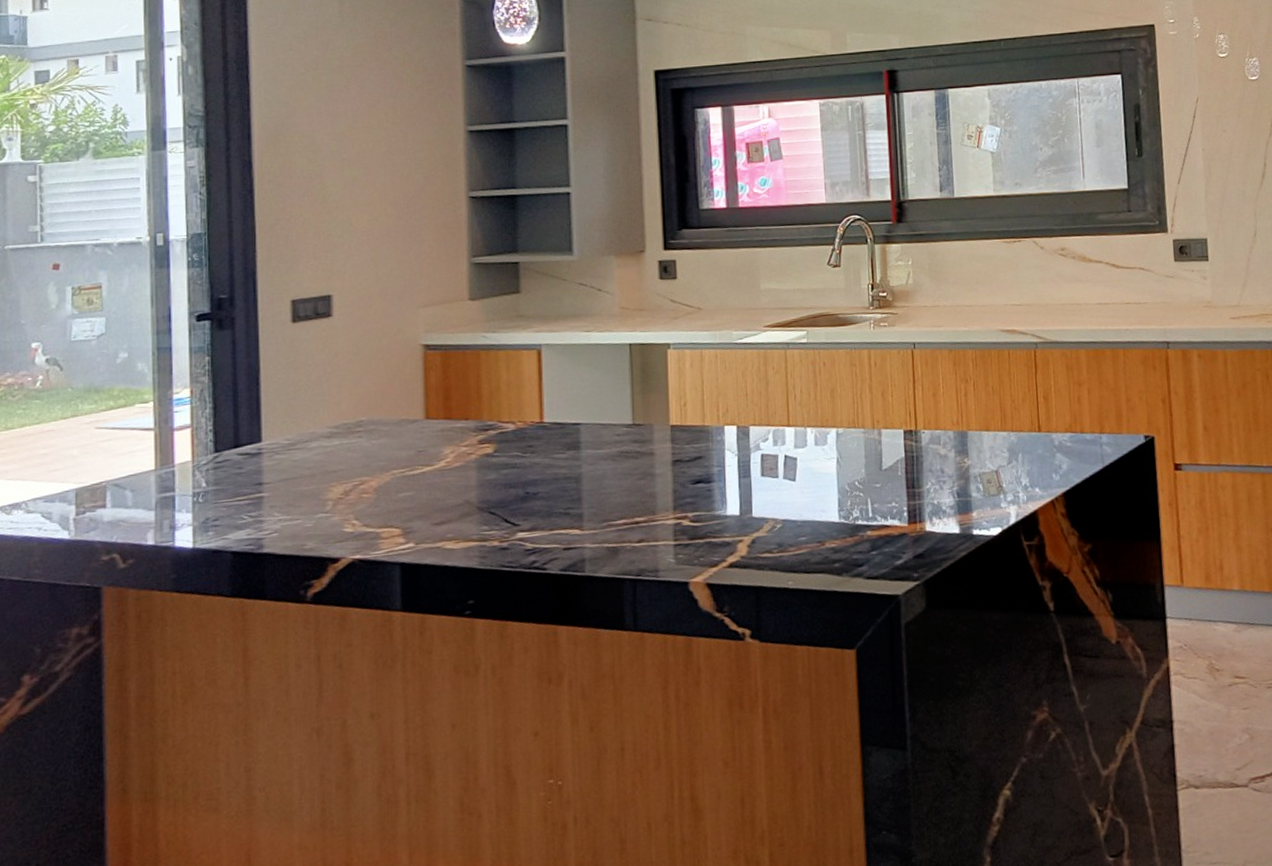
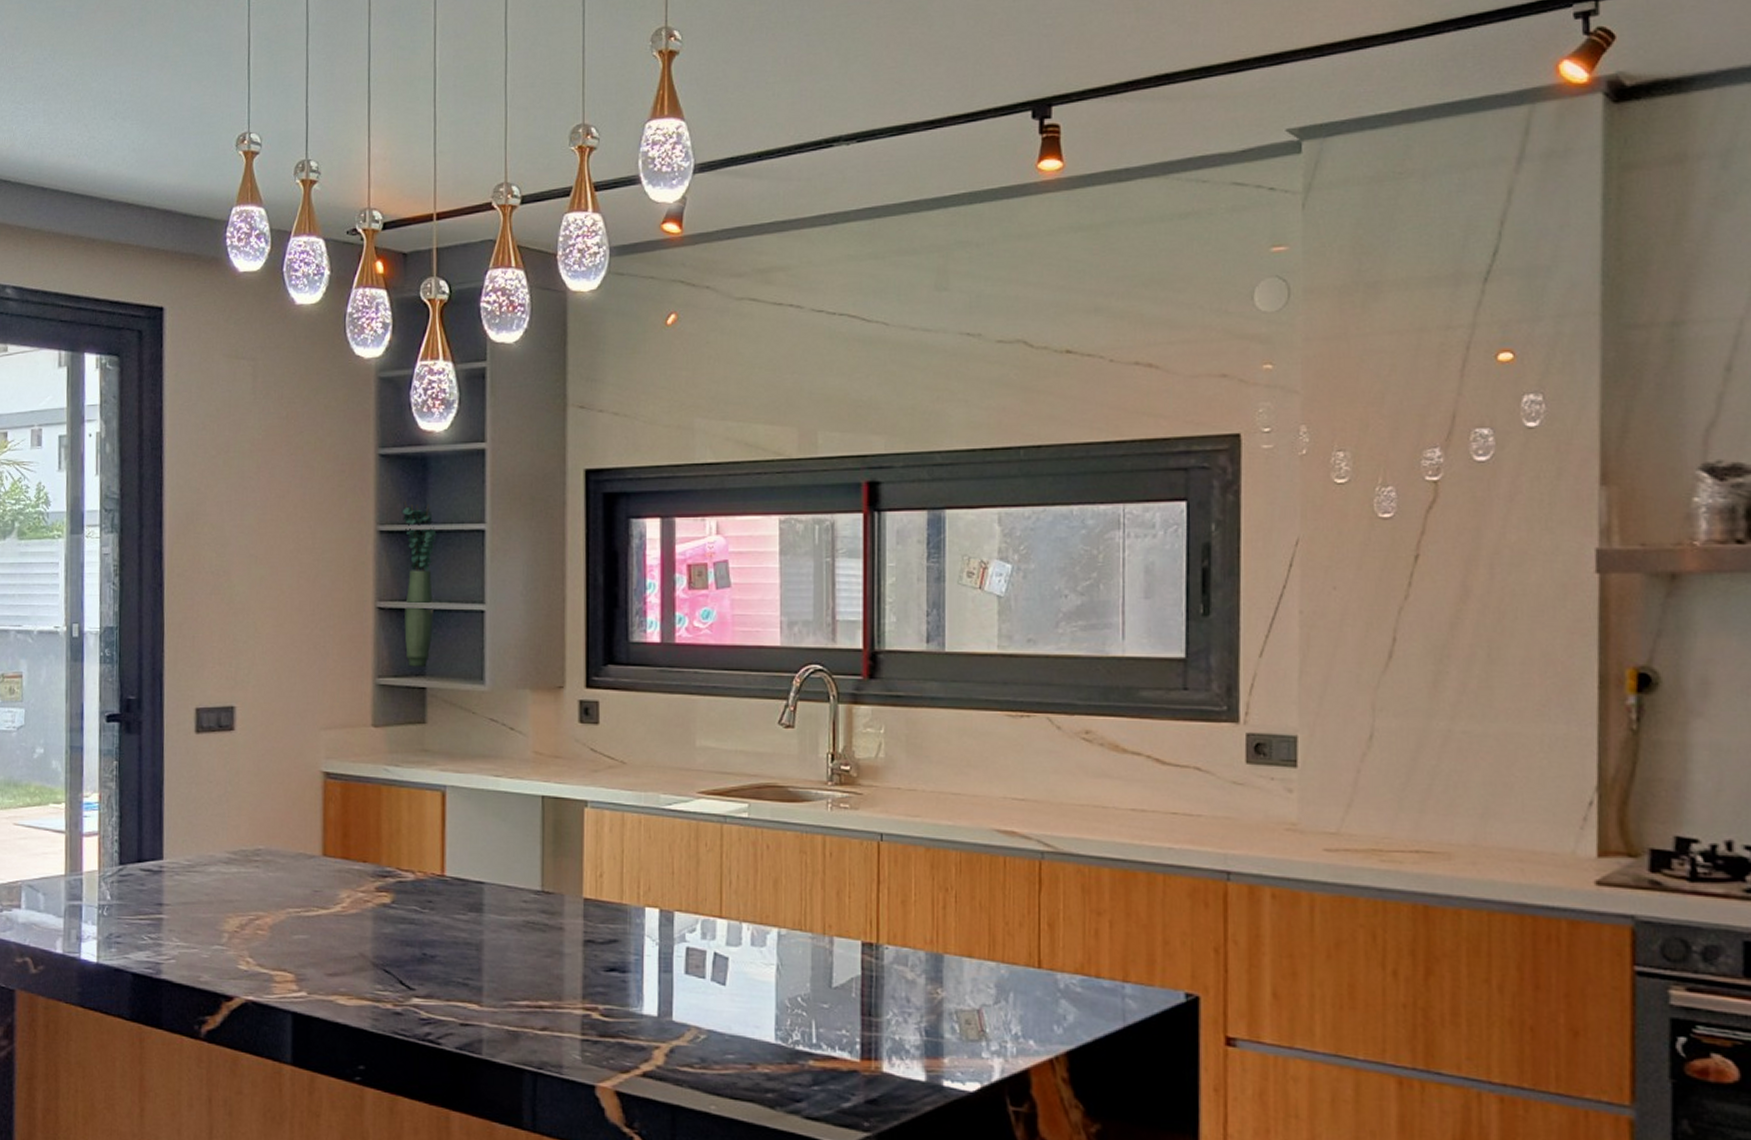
vase: none [489,104,524,246] -> present [402,500,437,667]

